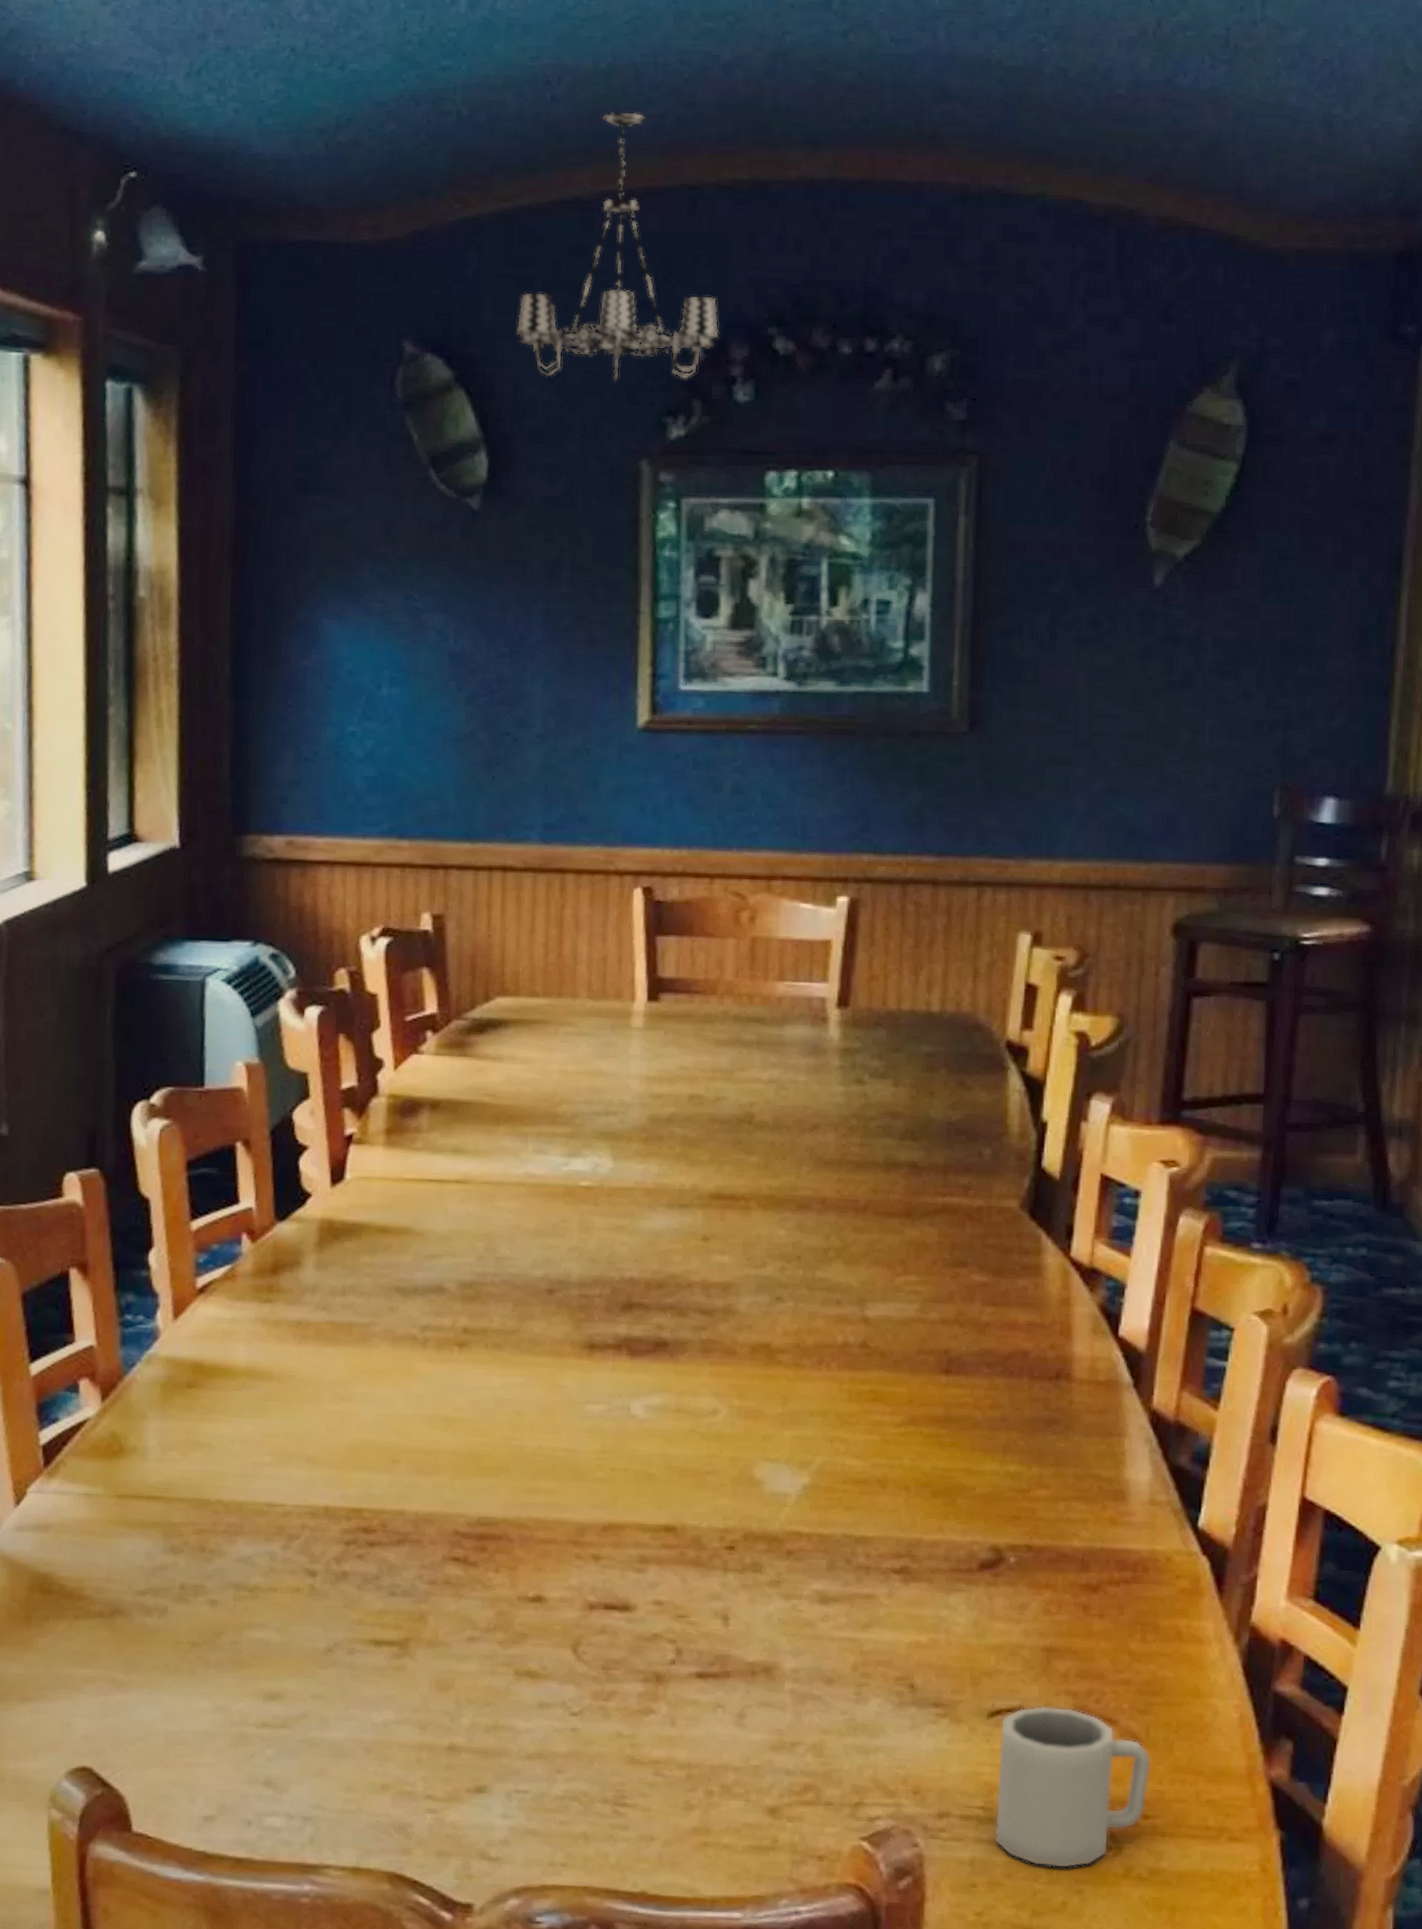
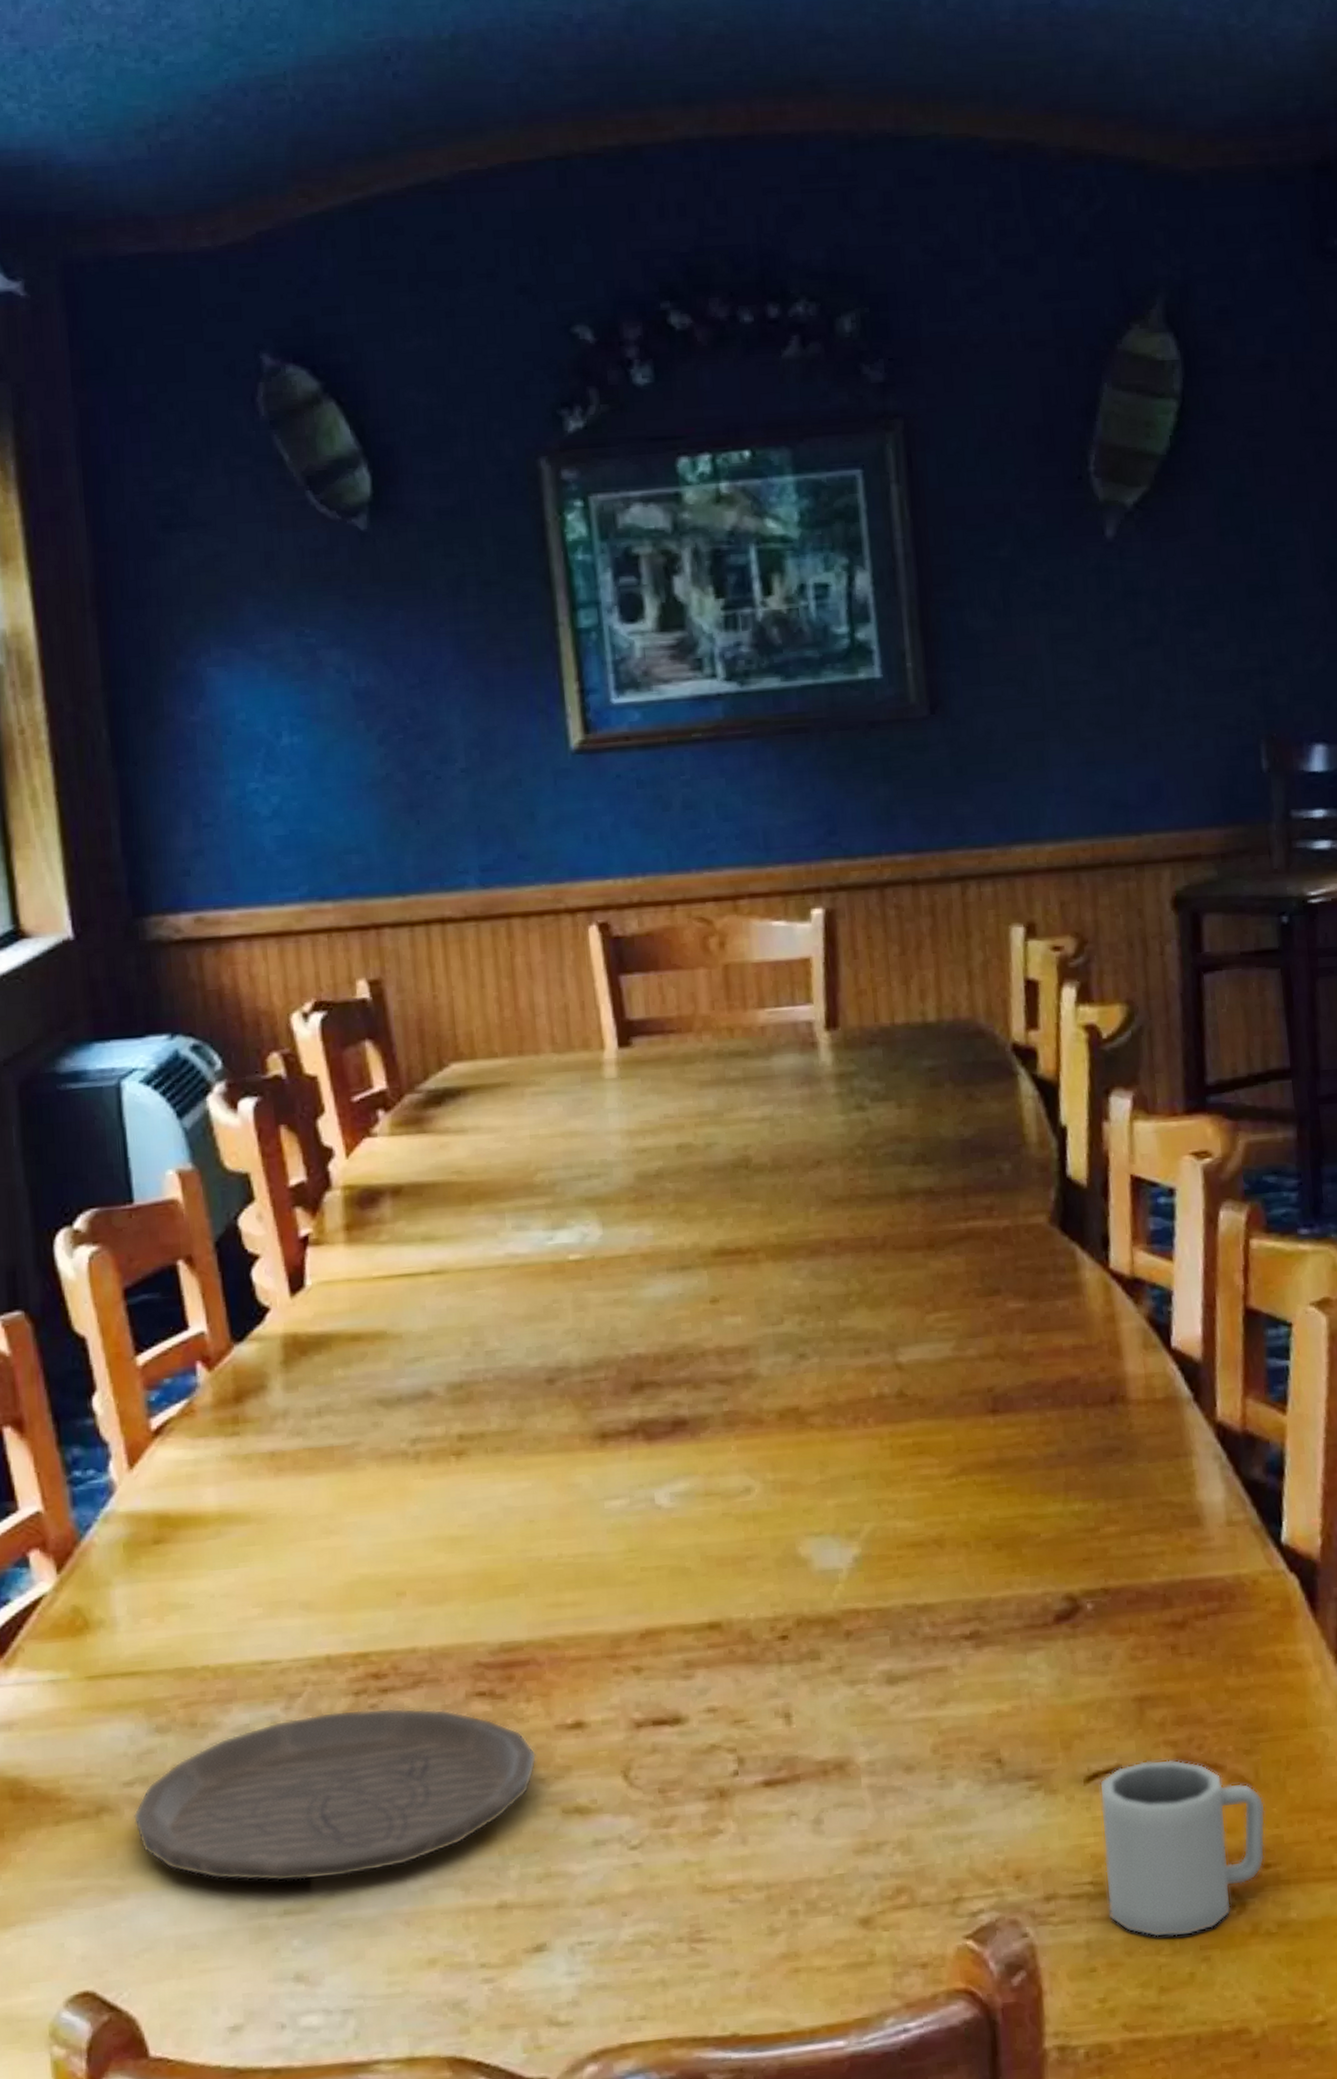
plate: none [142,1556,499,1702] -> present [133,1708,537,1882]
chandelier: present [516,111,719,382] -> none [384,83,608,378]

